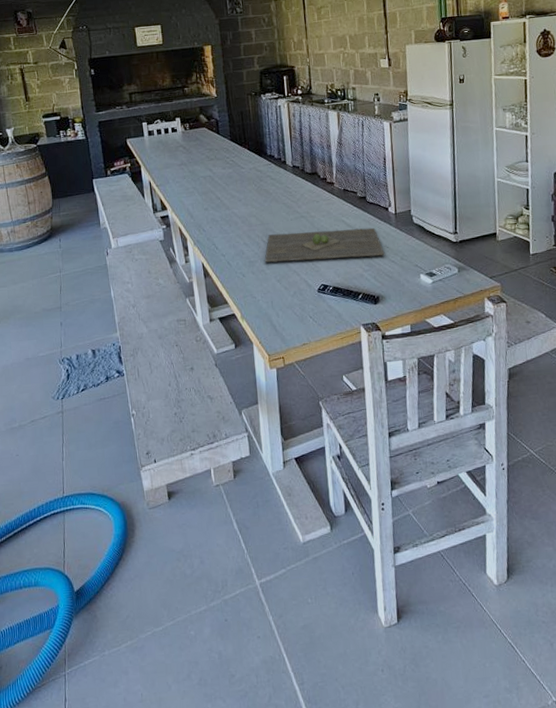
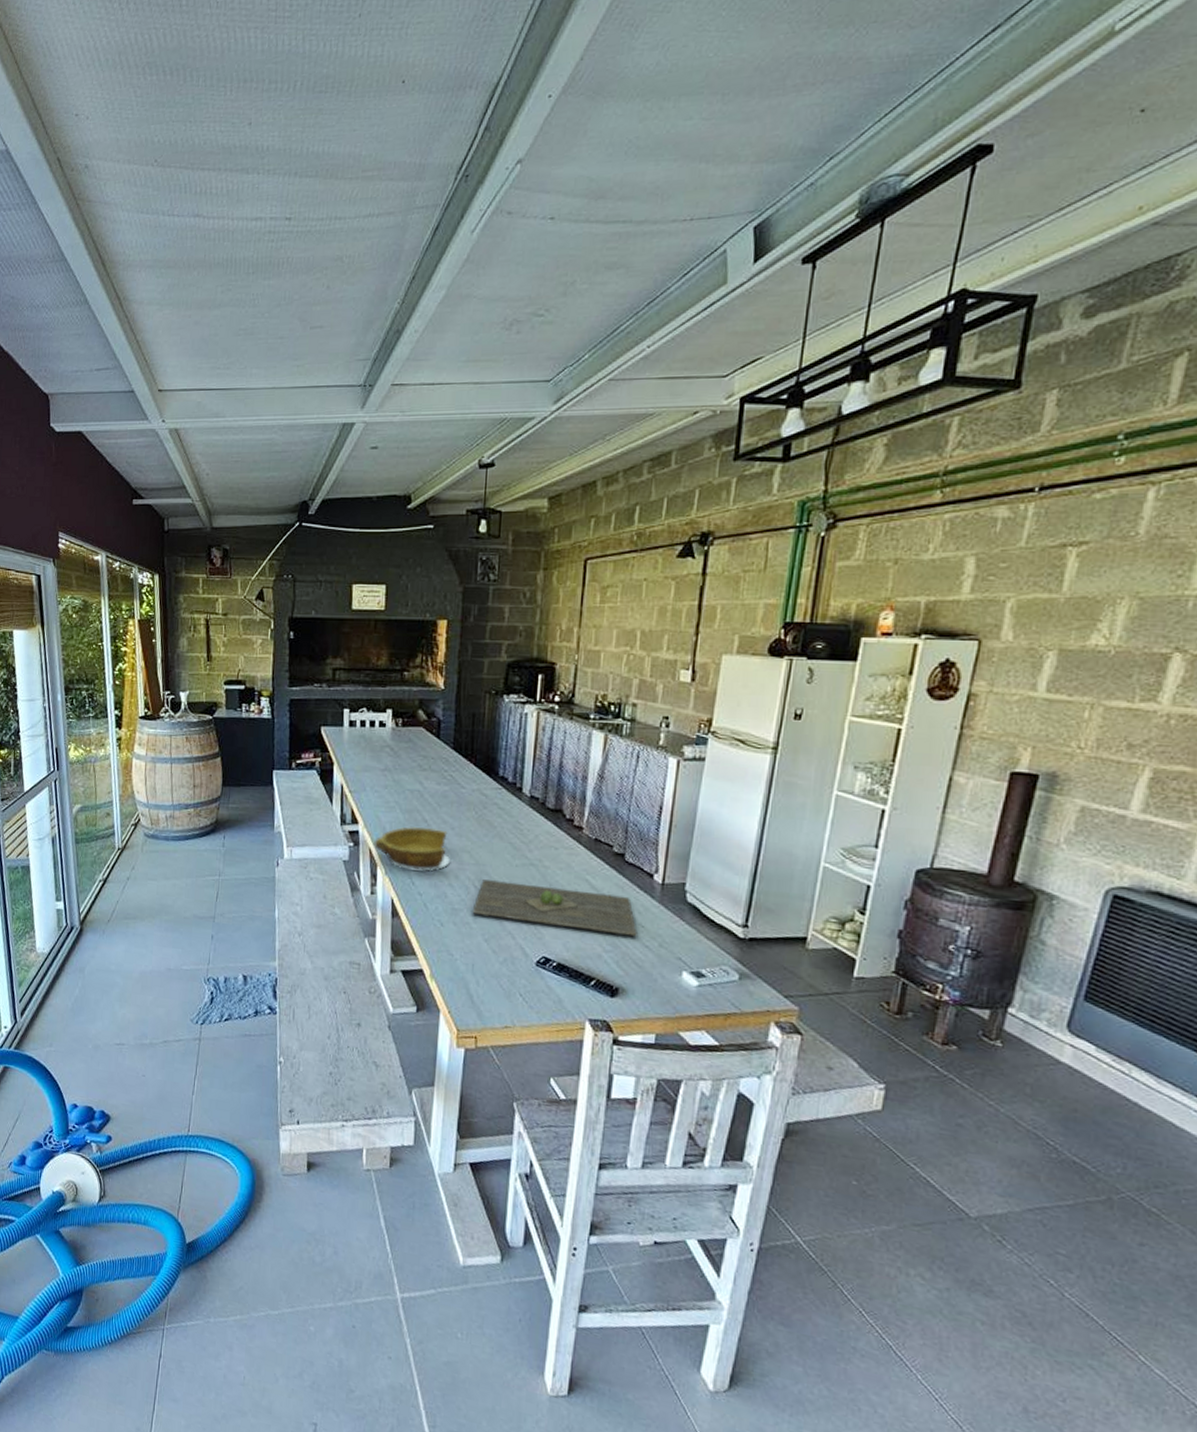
bowl: none [182,203,242,238] -> present [374,827,450,872]

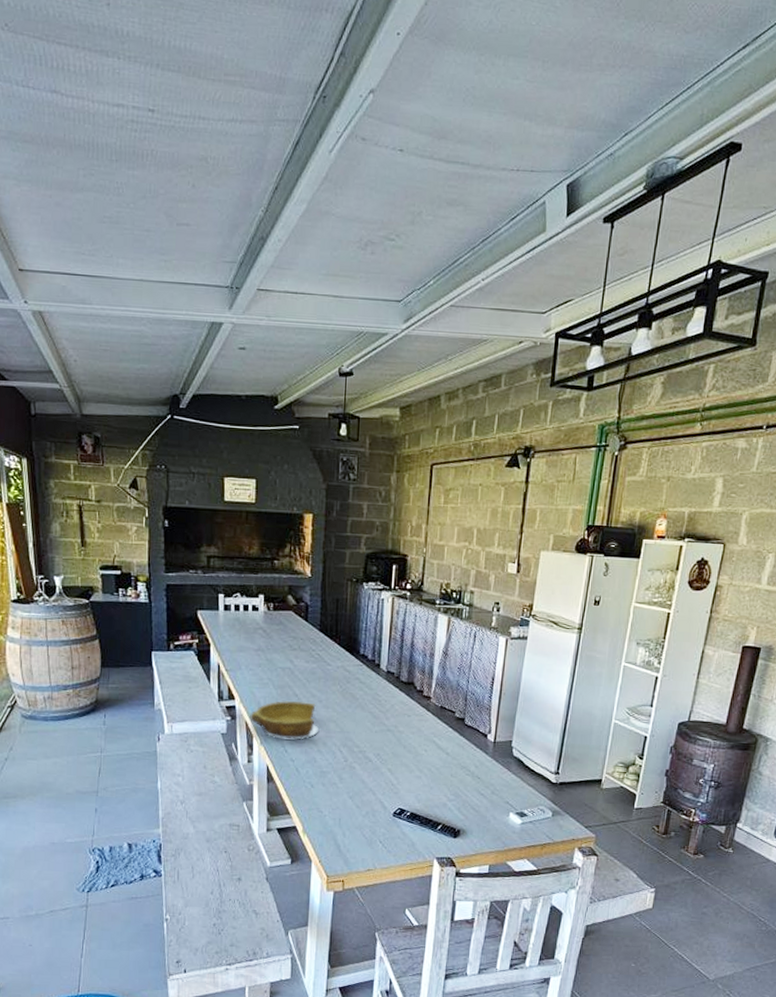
cutting board: present [472,879,637,937] -> none [338,745,475,787]

